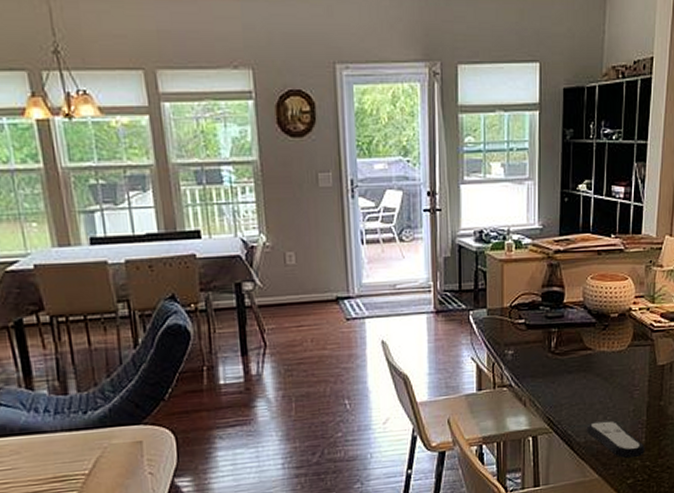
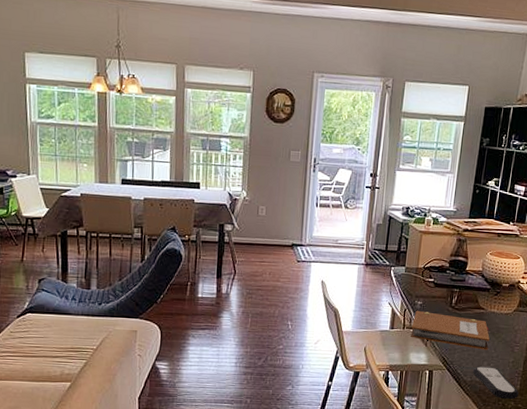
notebook: none [504,362,602,401] -> present [411,310,490,350]

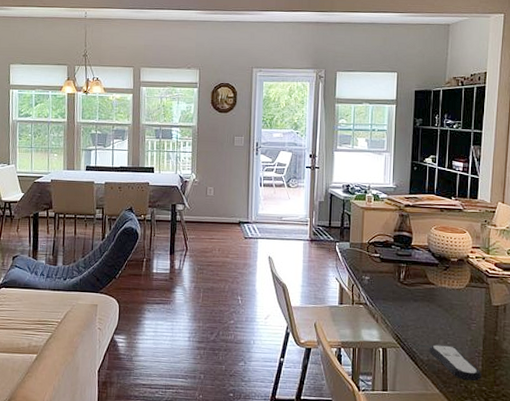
notebook: present [411,310,490,350] -> none [361,285,443,327]

